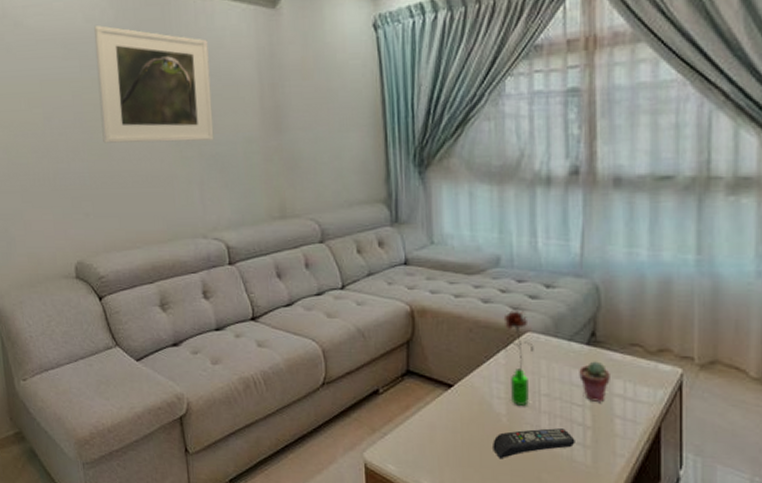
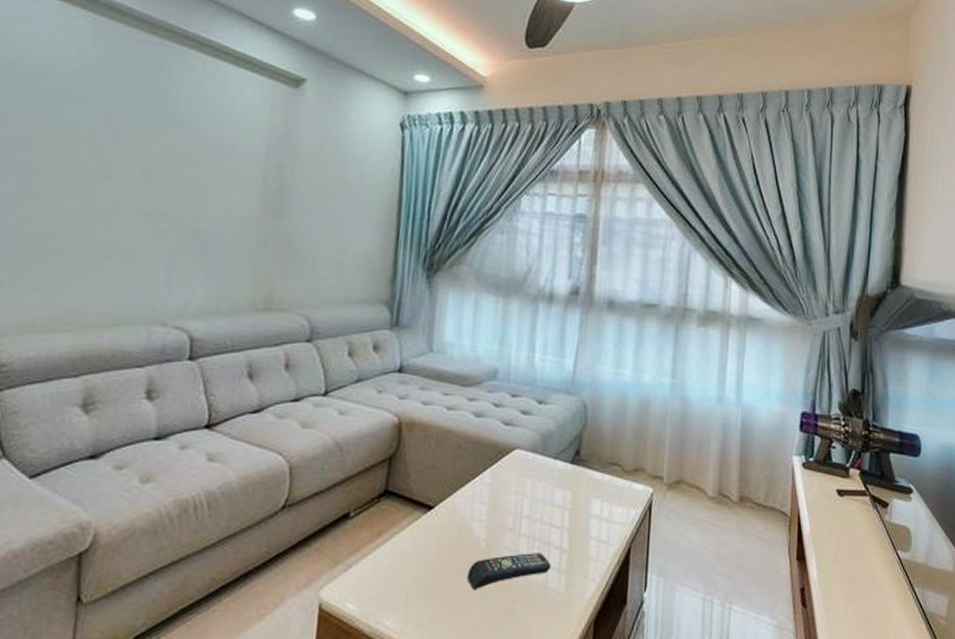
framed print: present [94,25,214,143] -> none [46,64,212,216]
flower: present [503,311,534,407] -> none [491,426,521,530]
potted succulent: present [579,361,610,403] -> none [561,480,590,524]

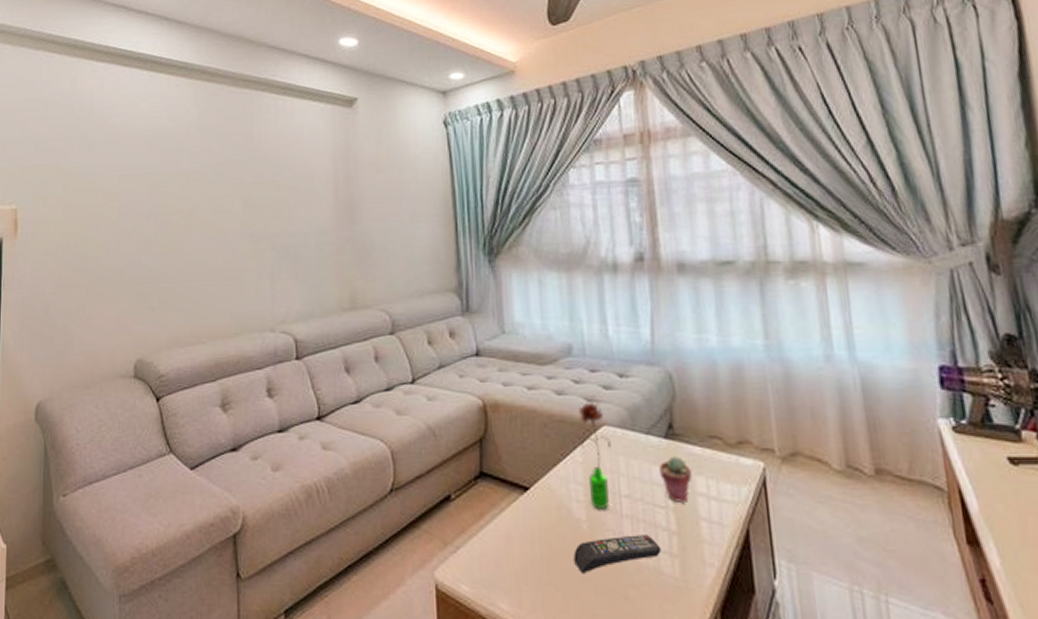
flower: none [491,426,521,530] -> present [578,402,611,511]
potted succulent: none [561,480,590,524] -> present [659,456,692,504]

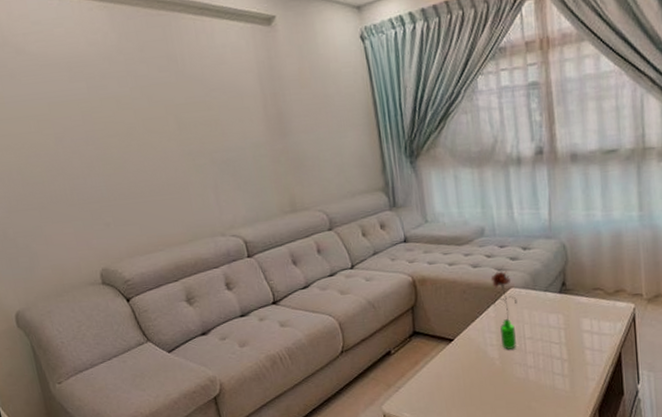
remote control: present [574,535,661,573] -> none [489,364,556,395]
potted succulent: present [659,456,692,504] -> none [554,305,580,339]

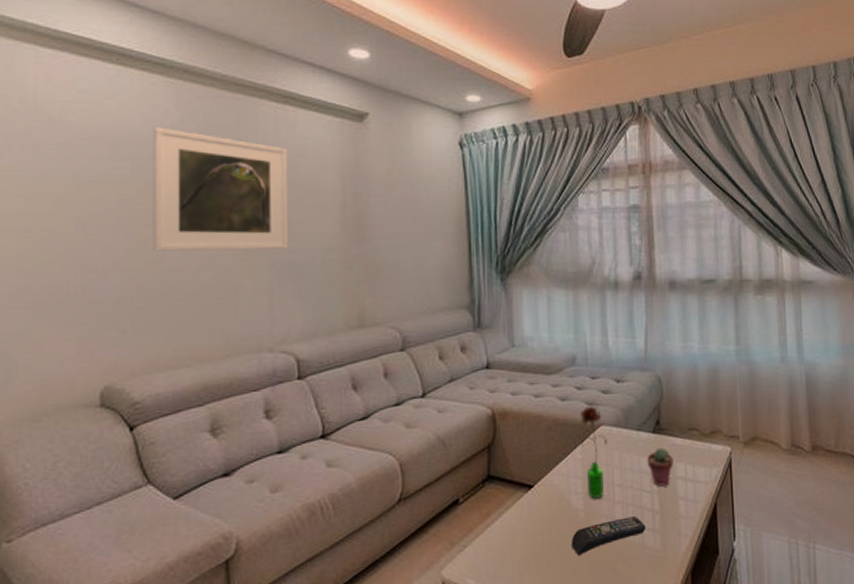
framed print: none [98,48,224,158] -> present [152,127,289,251]
remote control: none [489,364,556,395] -> present [571,516,646,555]
potted succulent: none [554,305,580,339] -> present [647,447,674,487]

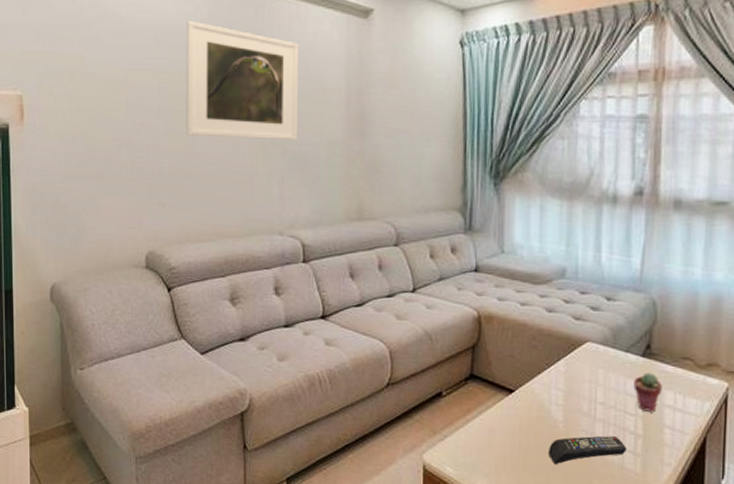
flower: present [579,405,607,500] -> none [565,321,593,414]

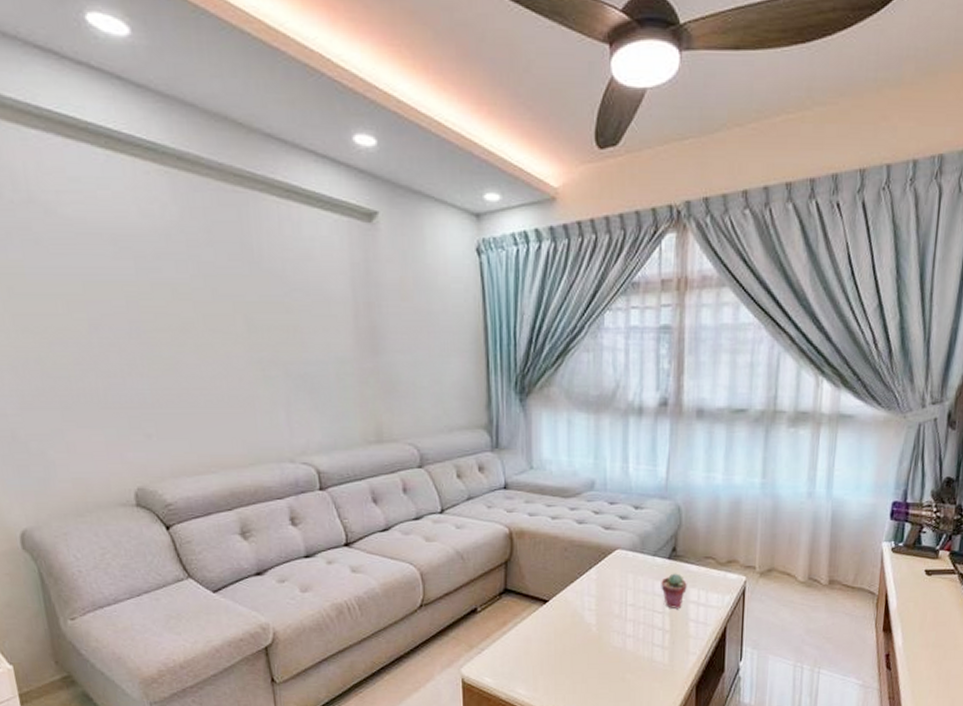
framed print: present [185,21,299,141] -> none [153,223,303,360]
remote control: present [548,436,627,464] -> none [583,634,655,664]

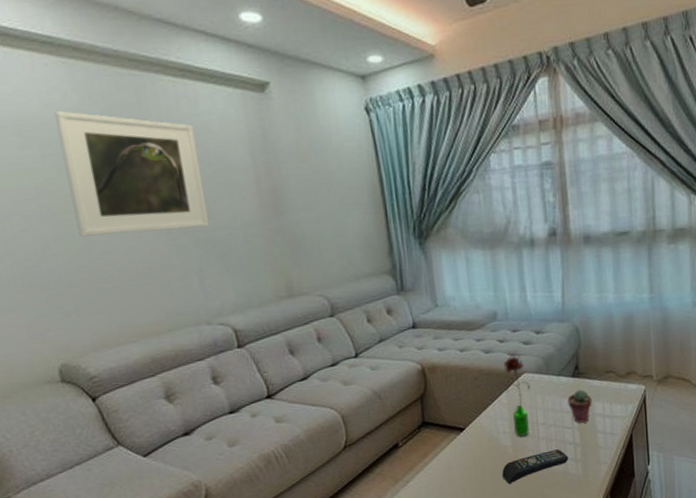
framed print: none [153,223,303,360] -> present [55,111,210,237]
remote control: none [583,634,655,664] -> present [502,449,569,484]
flower: none [596,530,622,617] -> present [503,356,530,438]

